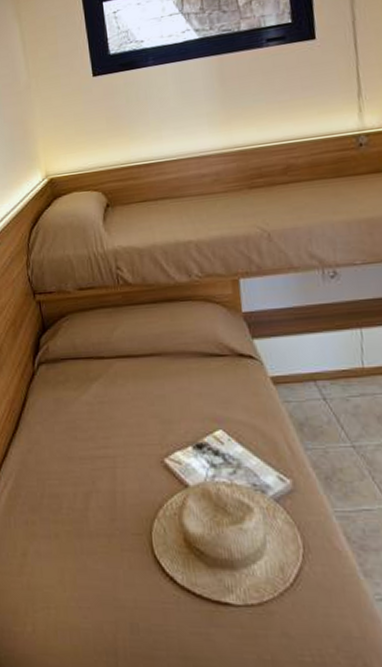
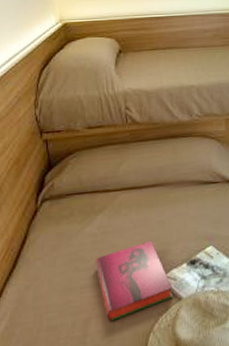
hardback book: none [92,416,179,499] -> present [95,240,174,322]

